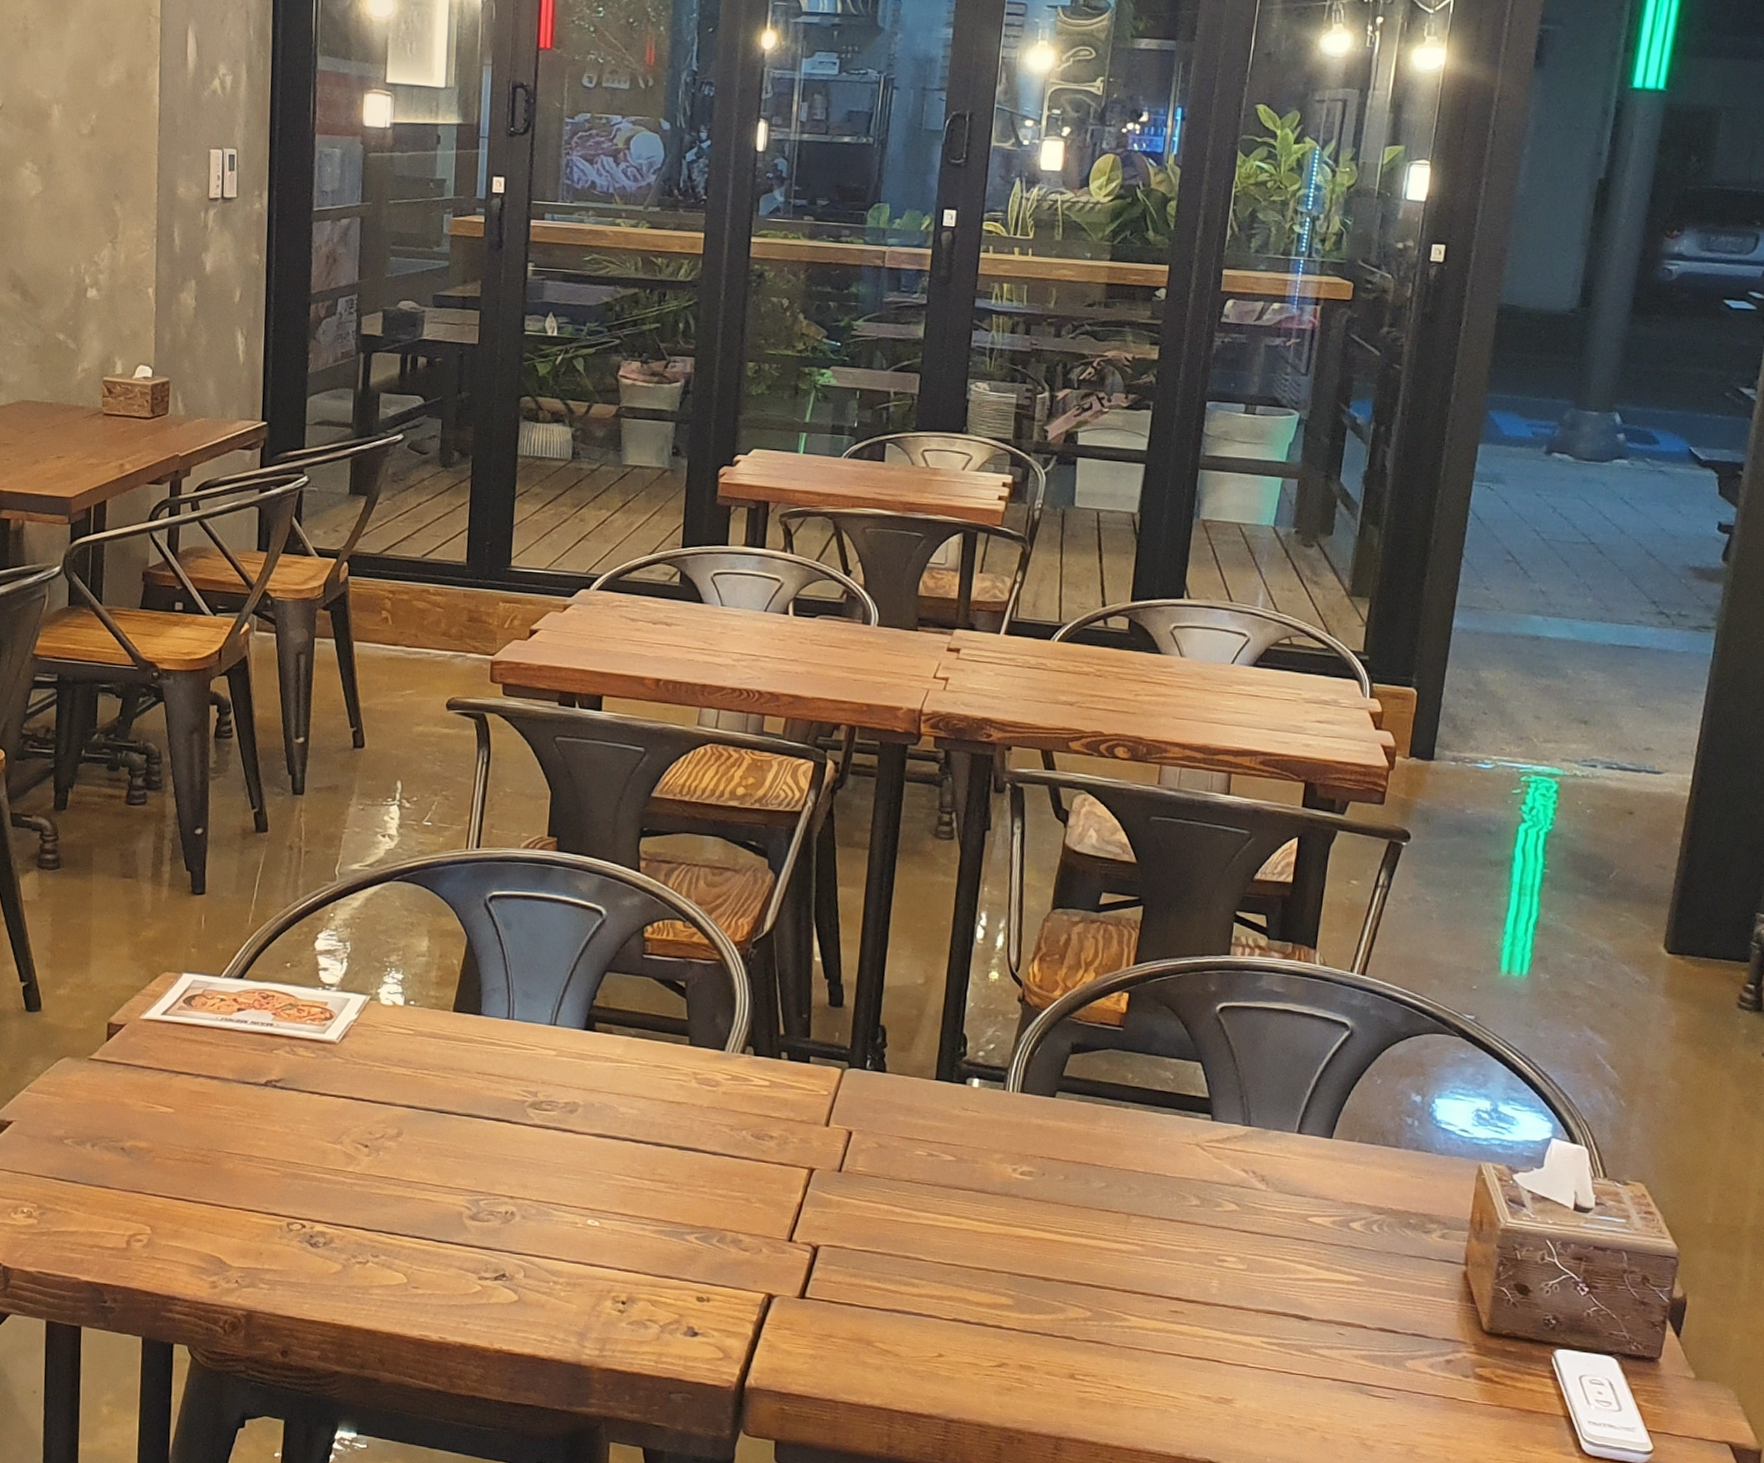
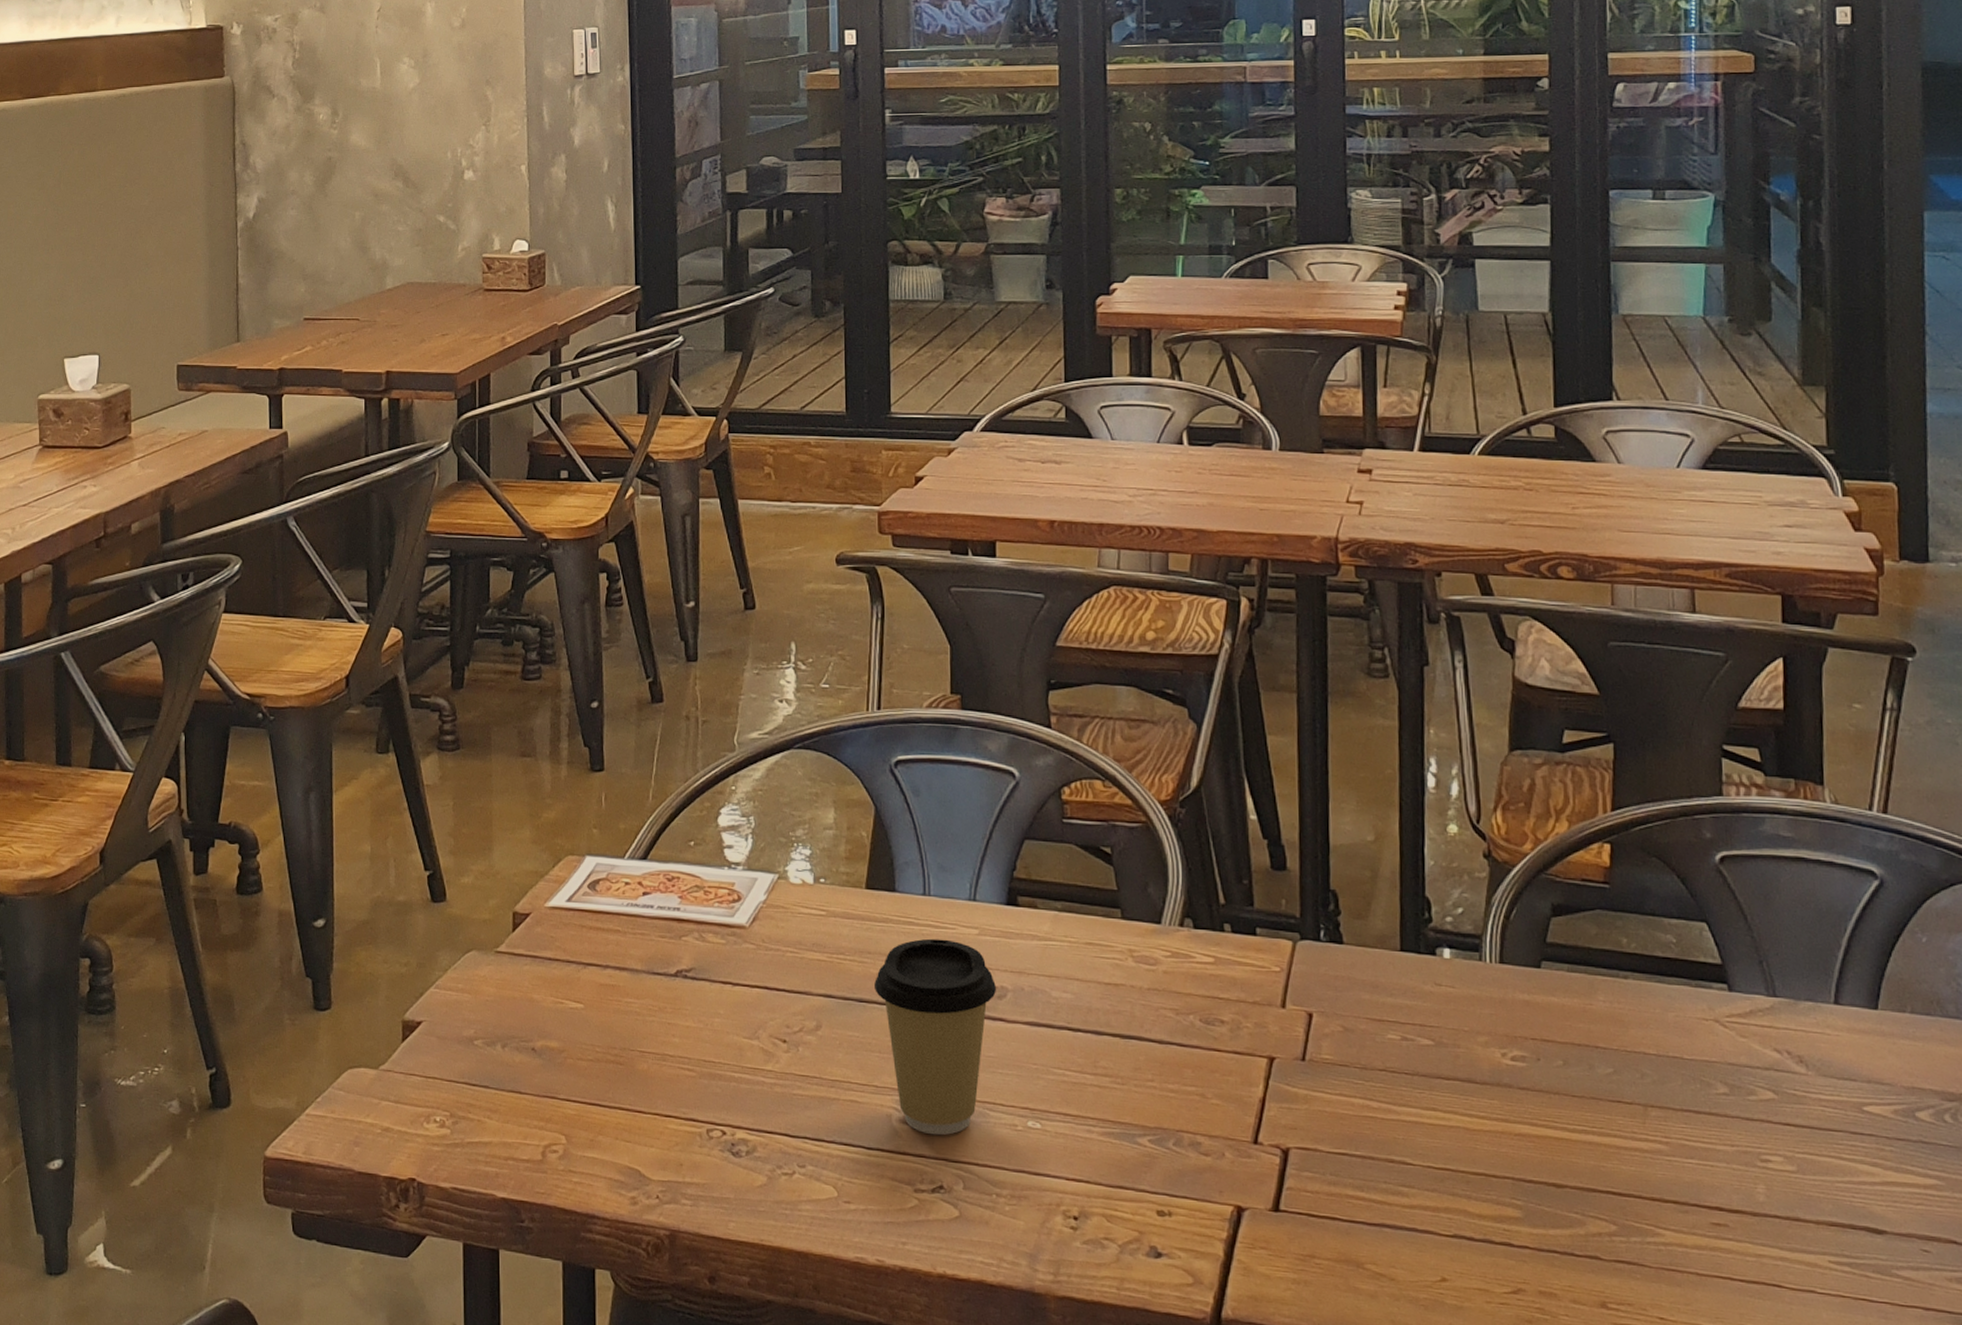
coffee cup: none [455,1058,568,1231] -> present [874,938,996,1136]

